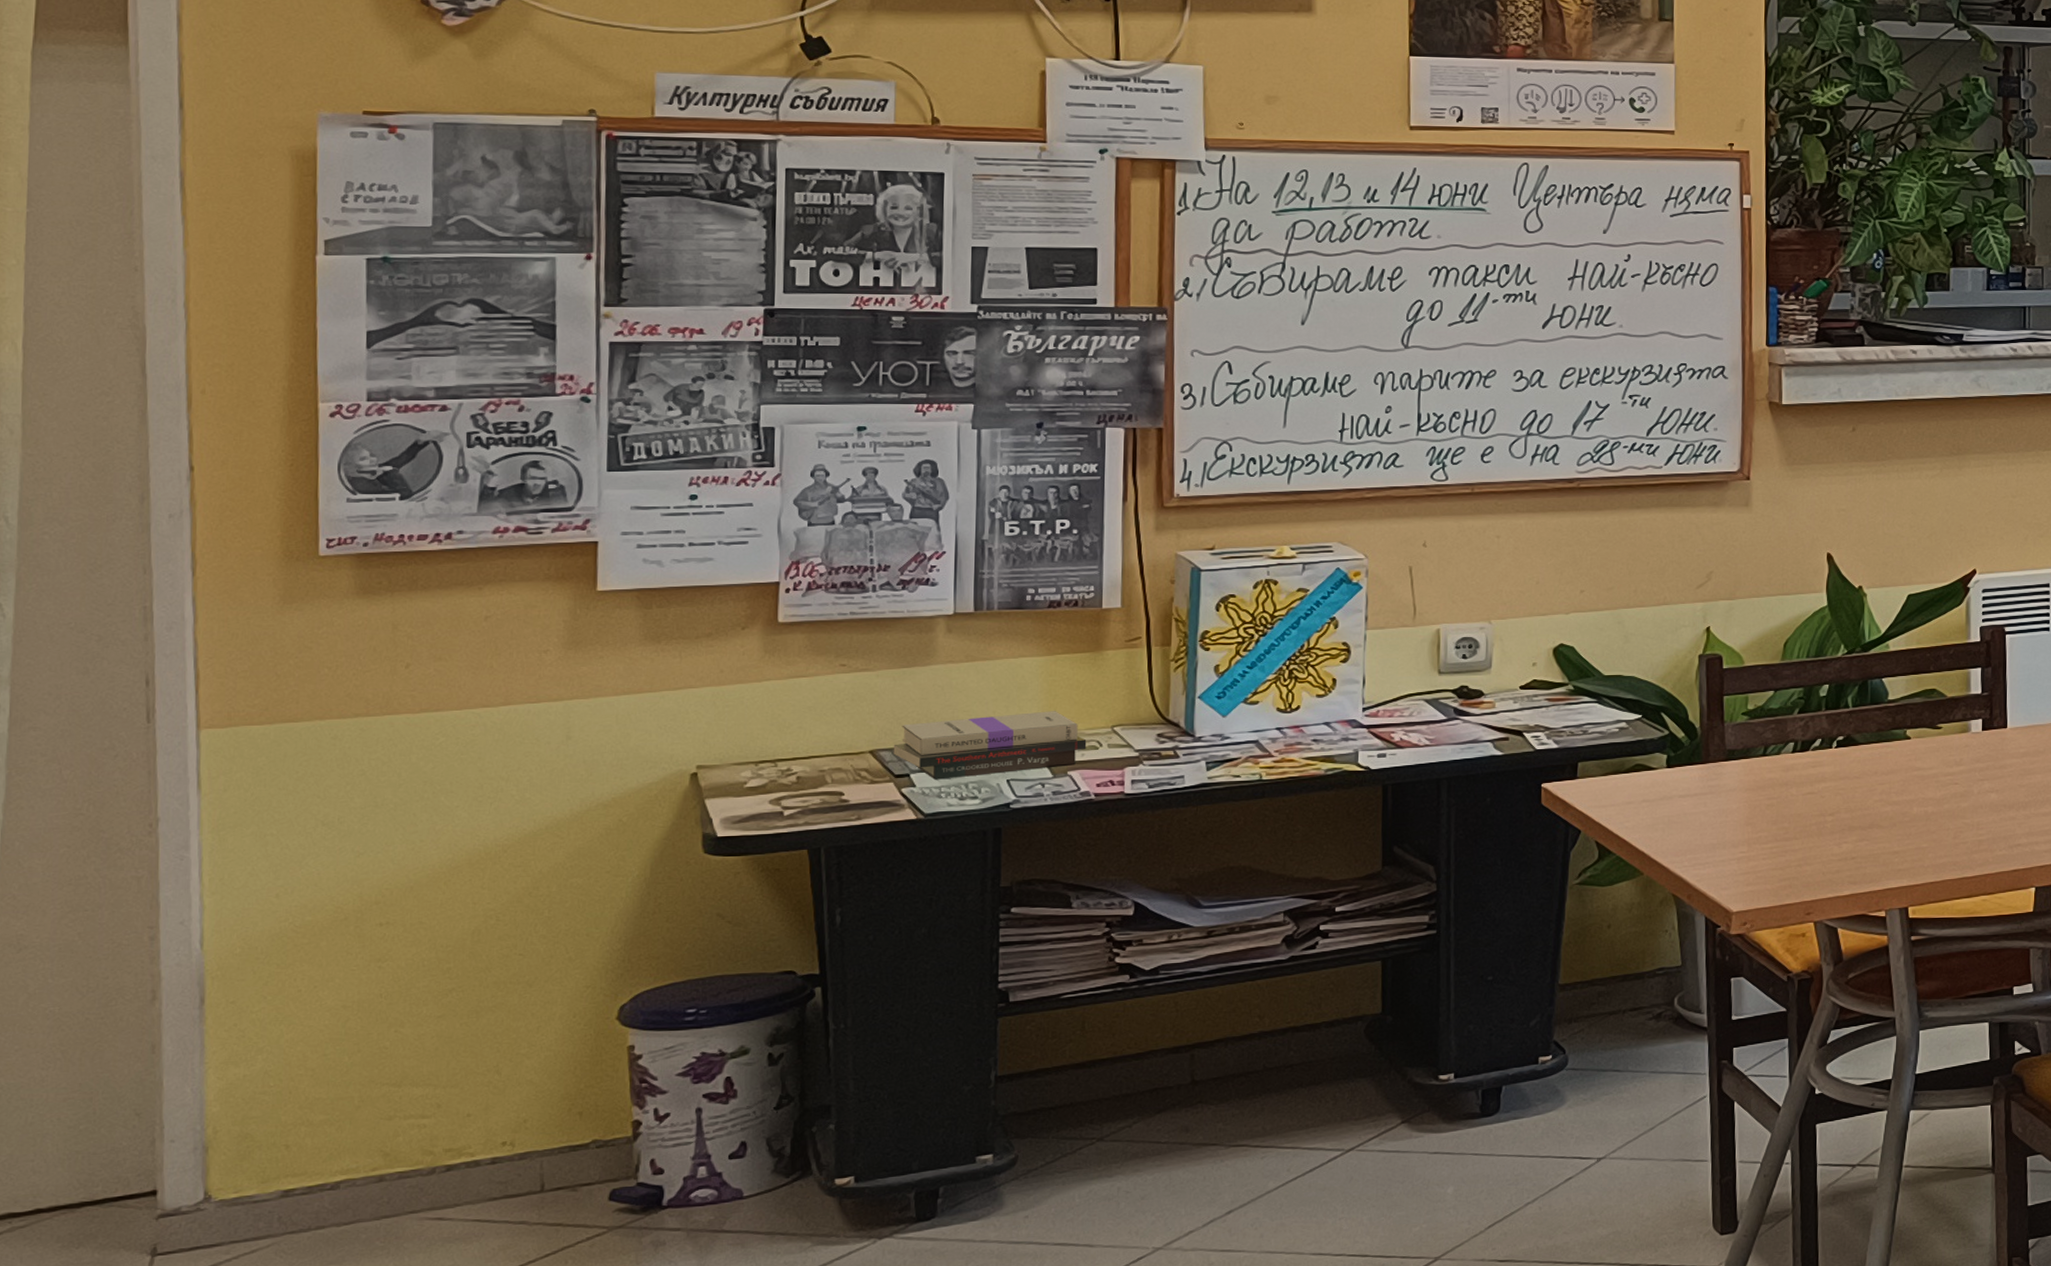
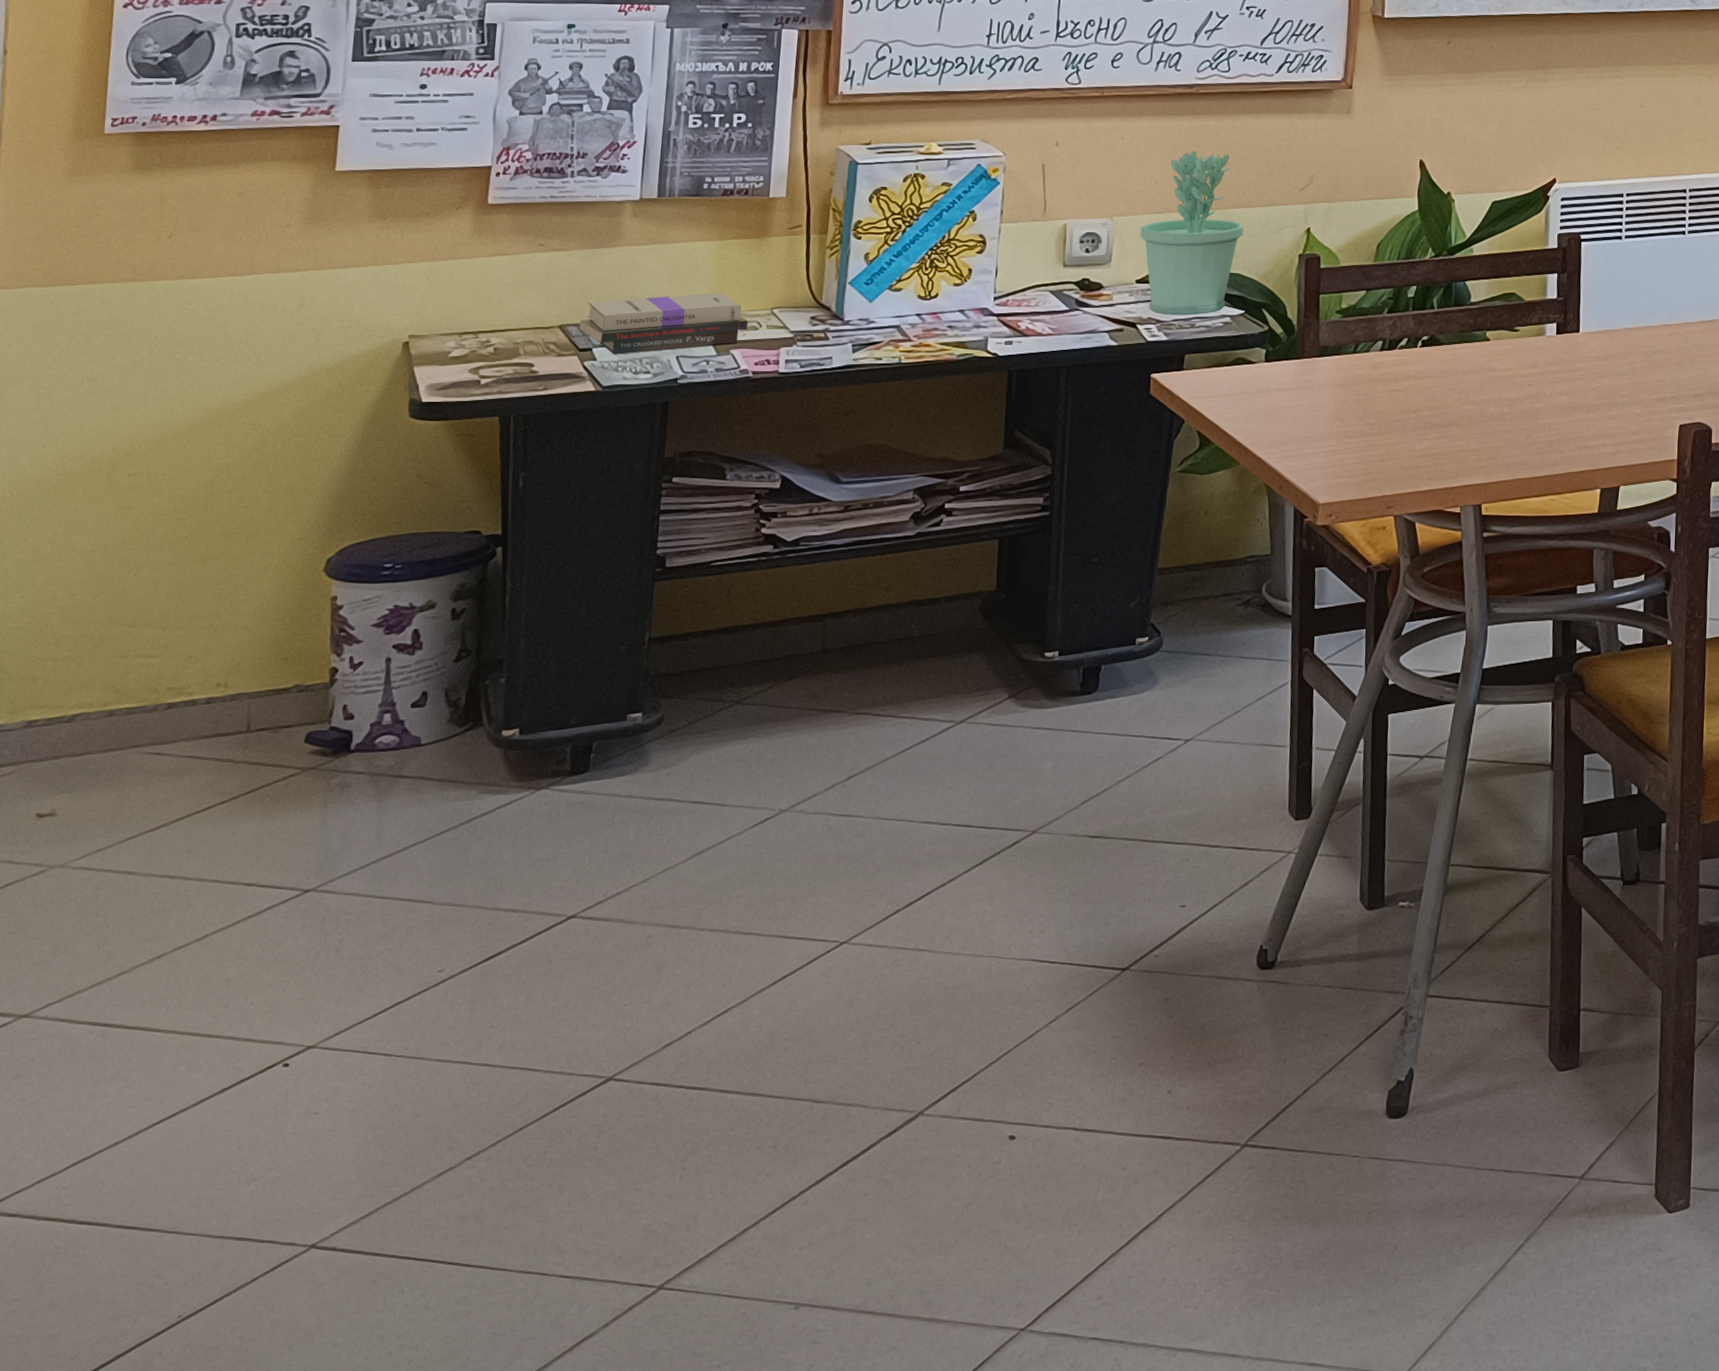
flower pot: none [1522,548,1637,722] -> present [1140,151,1244,315]

